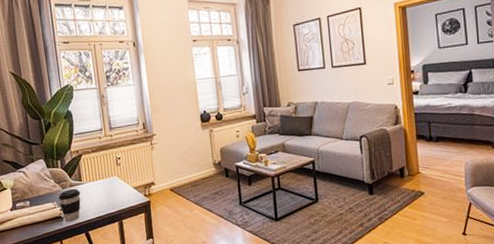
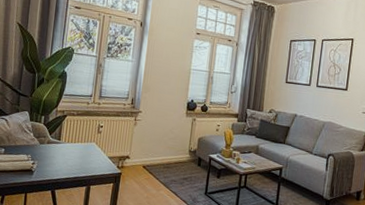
coffee cup: present [58,188,81,222] -> none [33,145,56,177]

